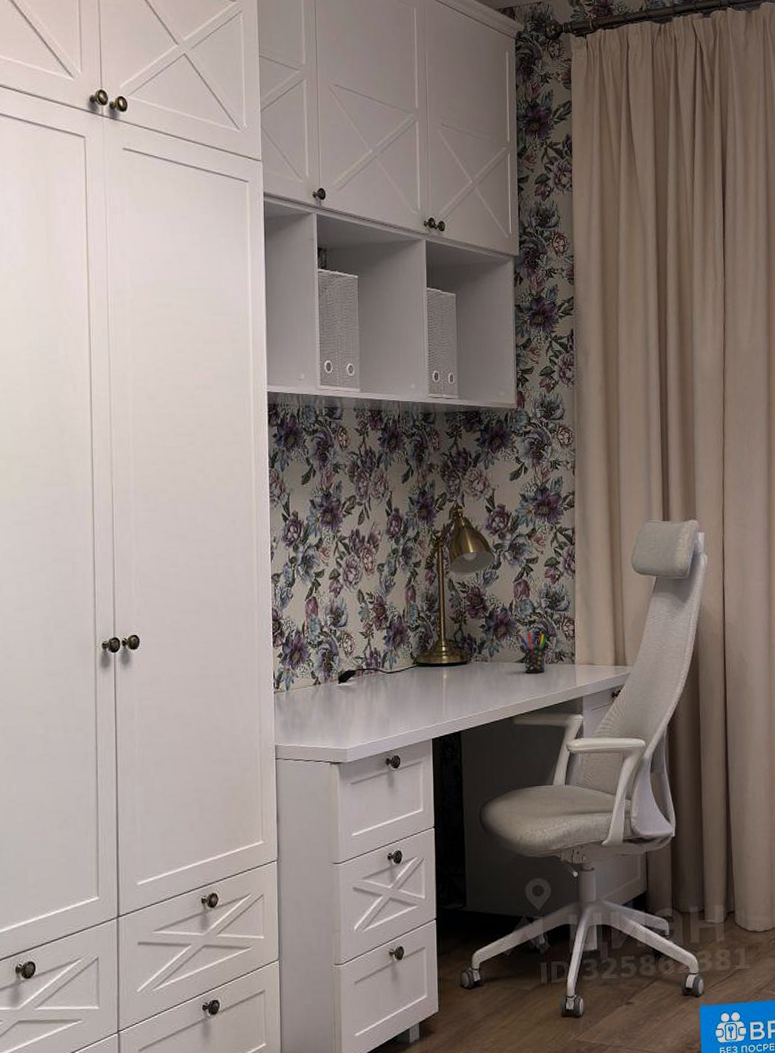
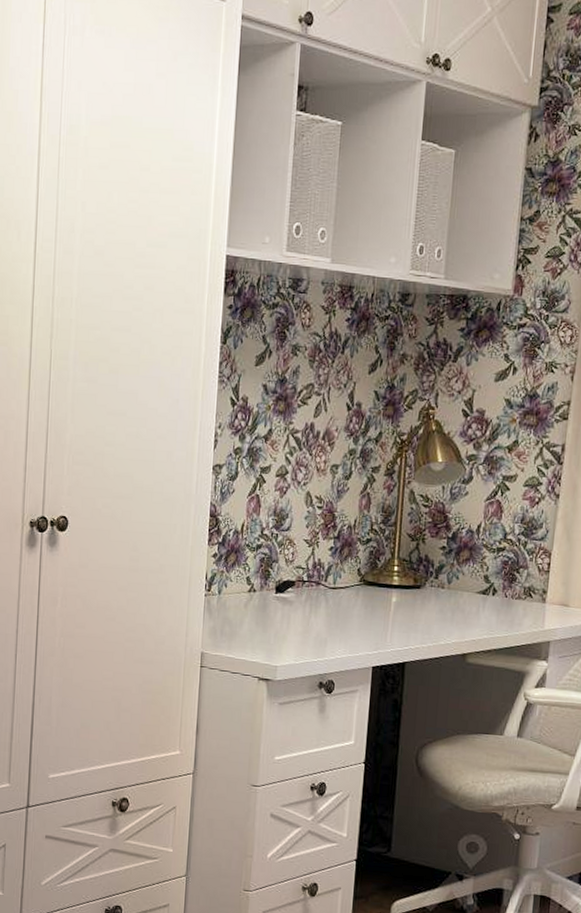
pen holder: present [520,632,547,673] -> none [484,560,516,608]

